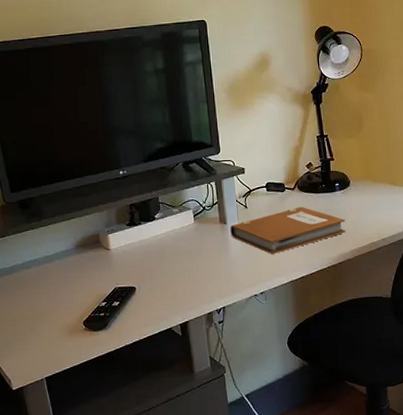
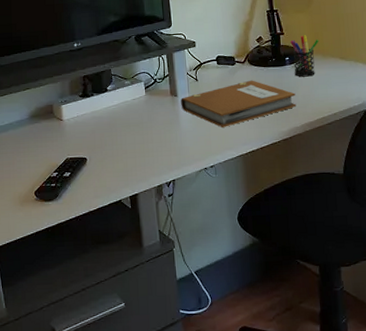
pen holder: none [340,160,369,203] -> present [290,35,319,77]

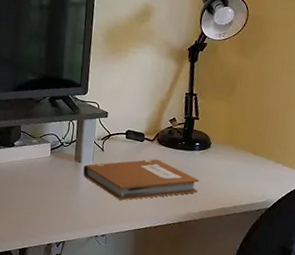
pen holder: present [290,35,319,77] -> none [202,123,234,166]

